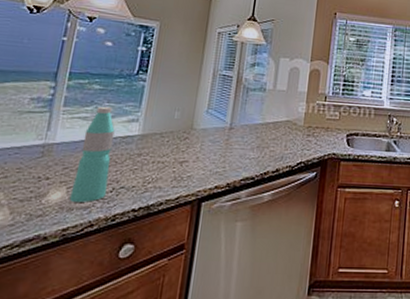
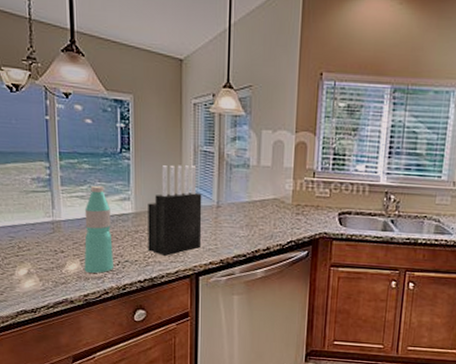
knife block: none [149,87,216,180] -> present [148,165,202,256]

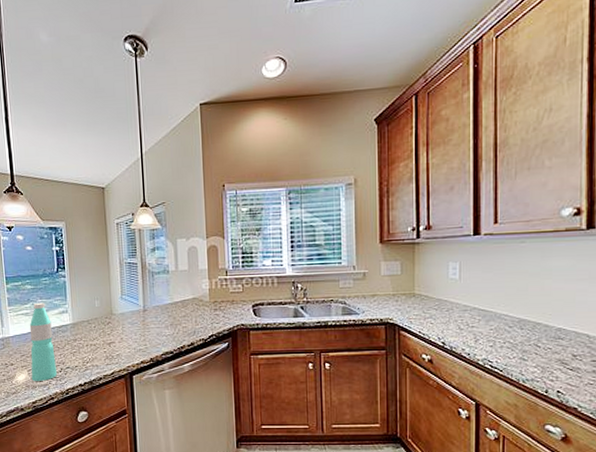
knife block: present [148,165,202,256] -> none [83,277,133,359]

